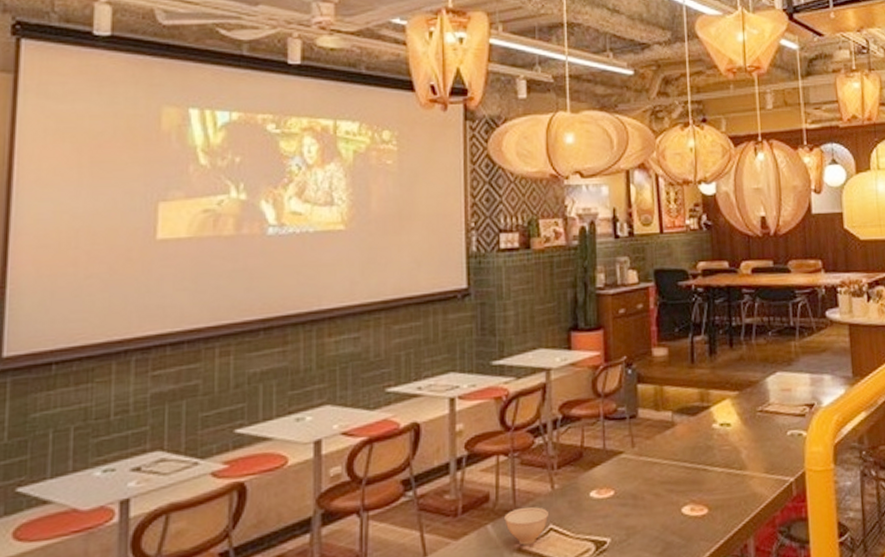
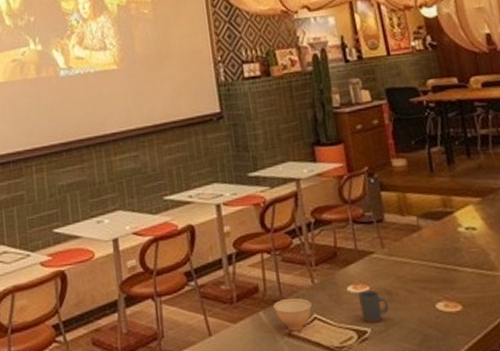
mug: none [600,495,632,532] -> present [357,290,389,323]

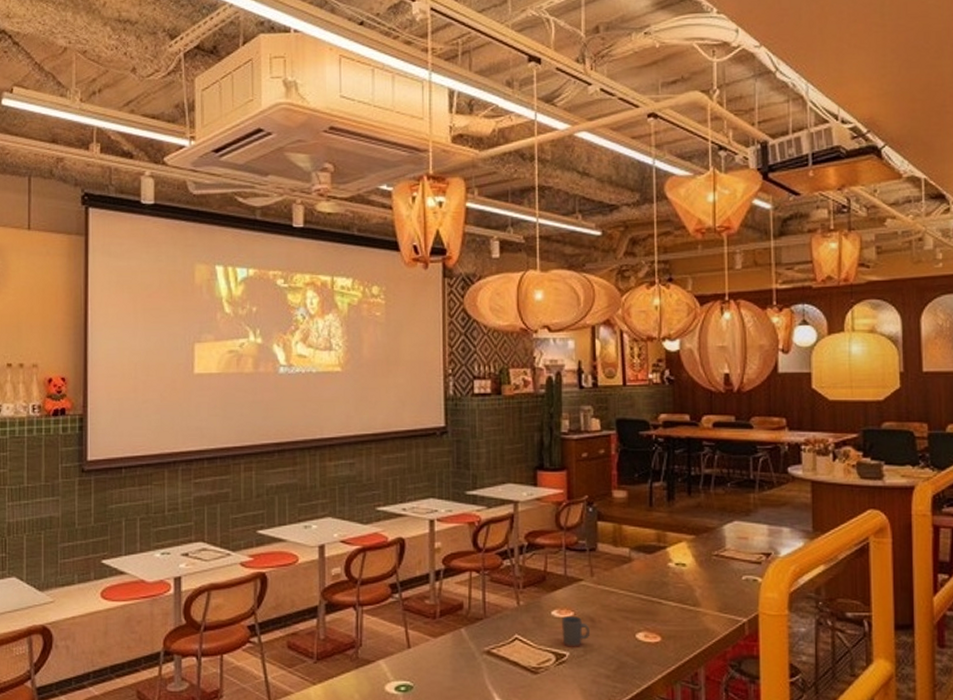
bowl: present [273,298,313,331] -> none [476,617,515,649]

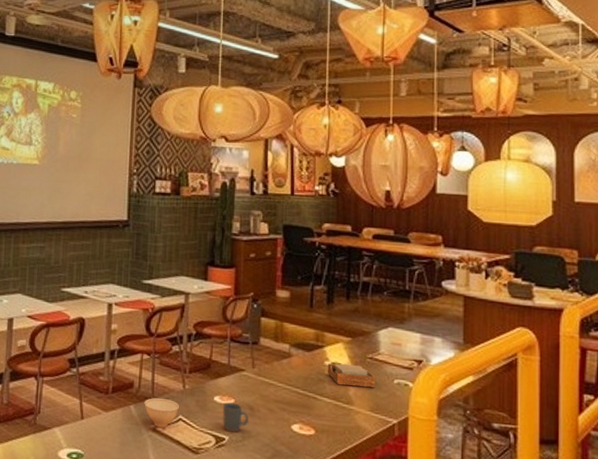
bowl: none [476,617,515,649] -> present [144,397,180,428]
napkin holder: none [671,563,723,587] -> present [327,363,375,388]

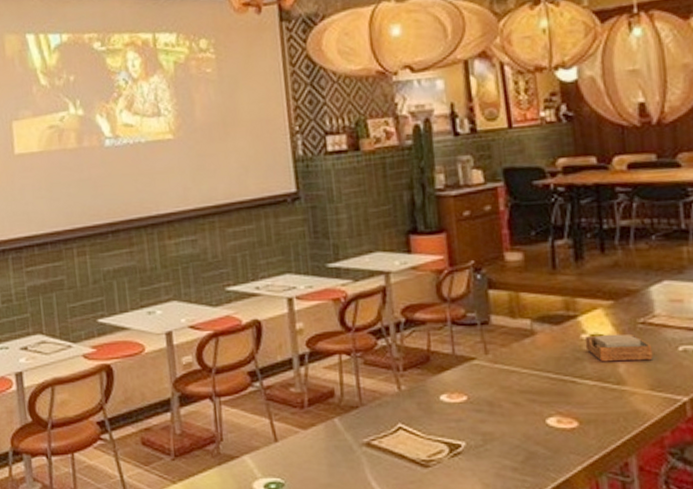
bowl: present [144,397,180,428] -> none [351,405,398,441]
mug: present [222,403,248,433] -> none [452,401,488,436]

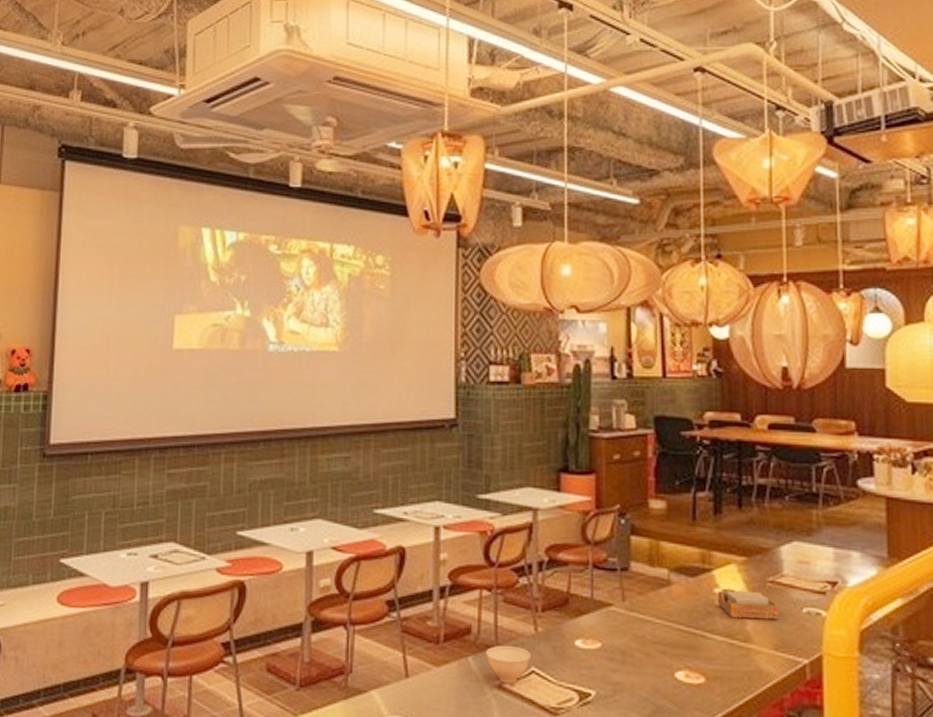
bowl: none [351,405,398,441] -> present [486,645,532,684]

